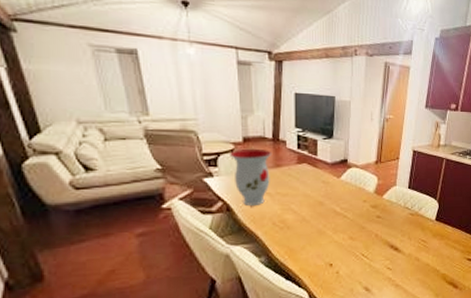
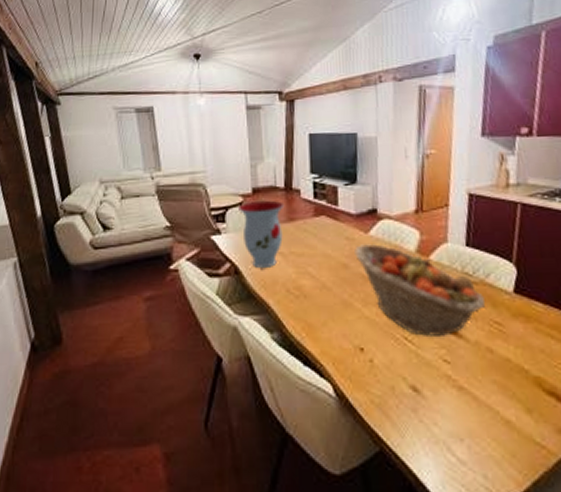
fruit basket: none [329,186,417,253] -> present [354,244,485,336]

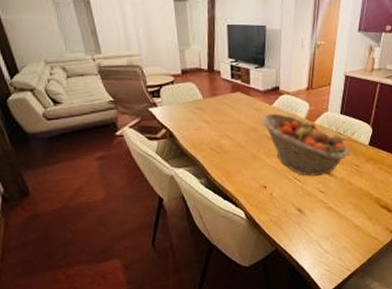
vase: present [237,200,285,268] -> none [169,79,208,132]

